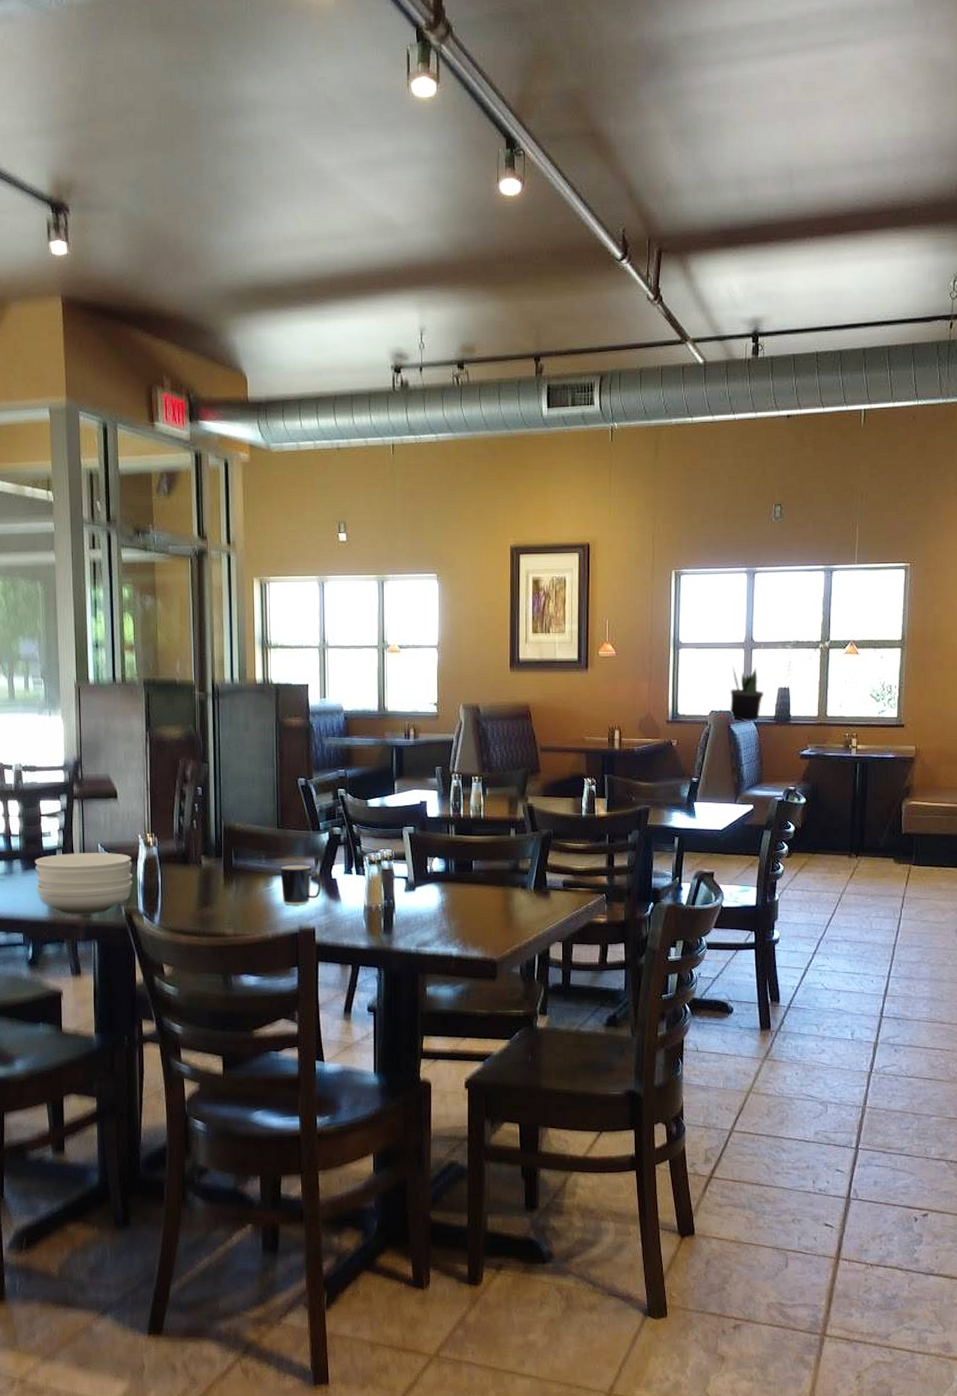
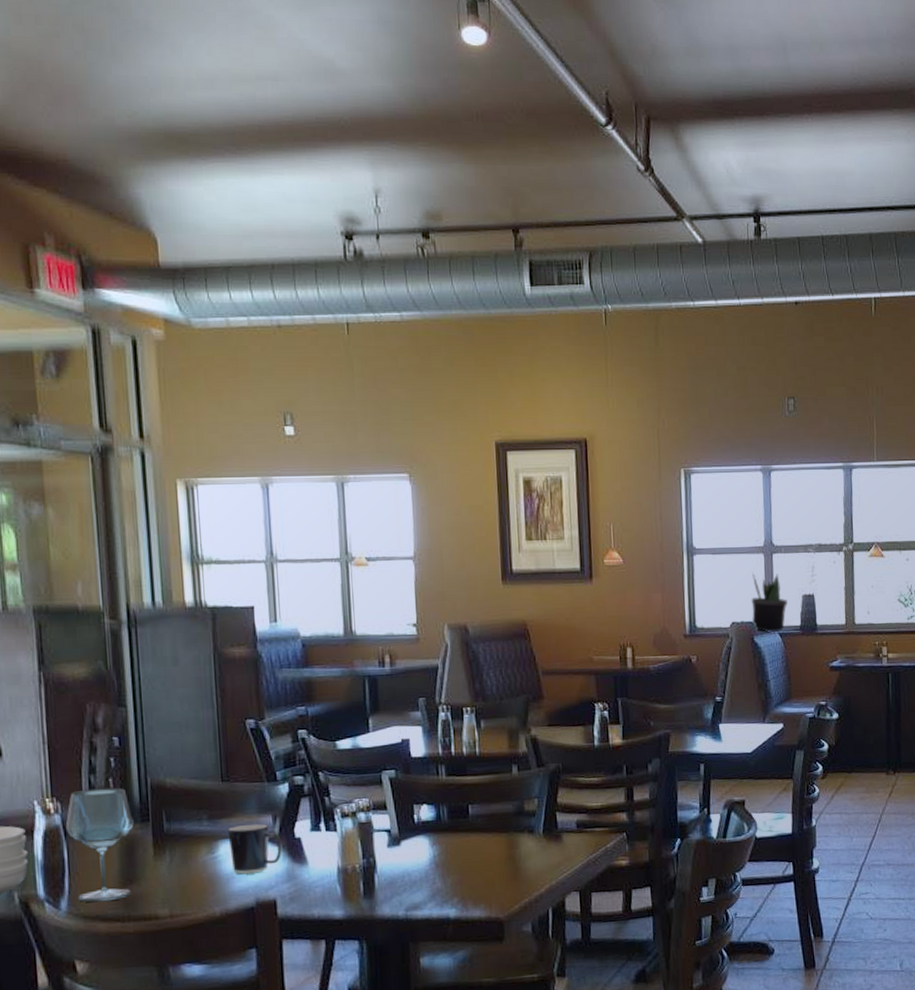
wine glass: none [160,828,210,919] -> present [65,787,134,903]

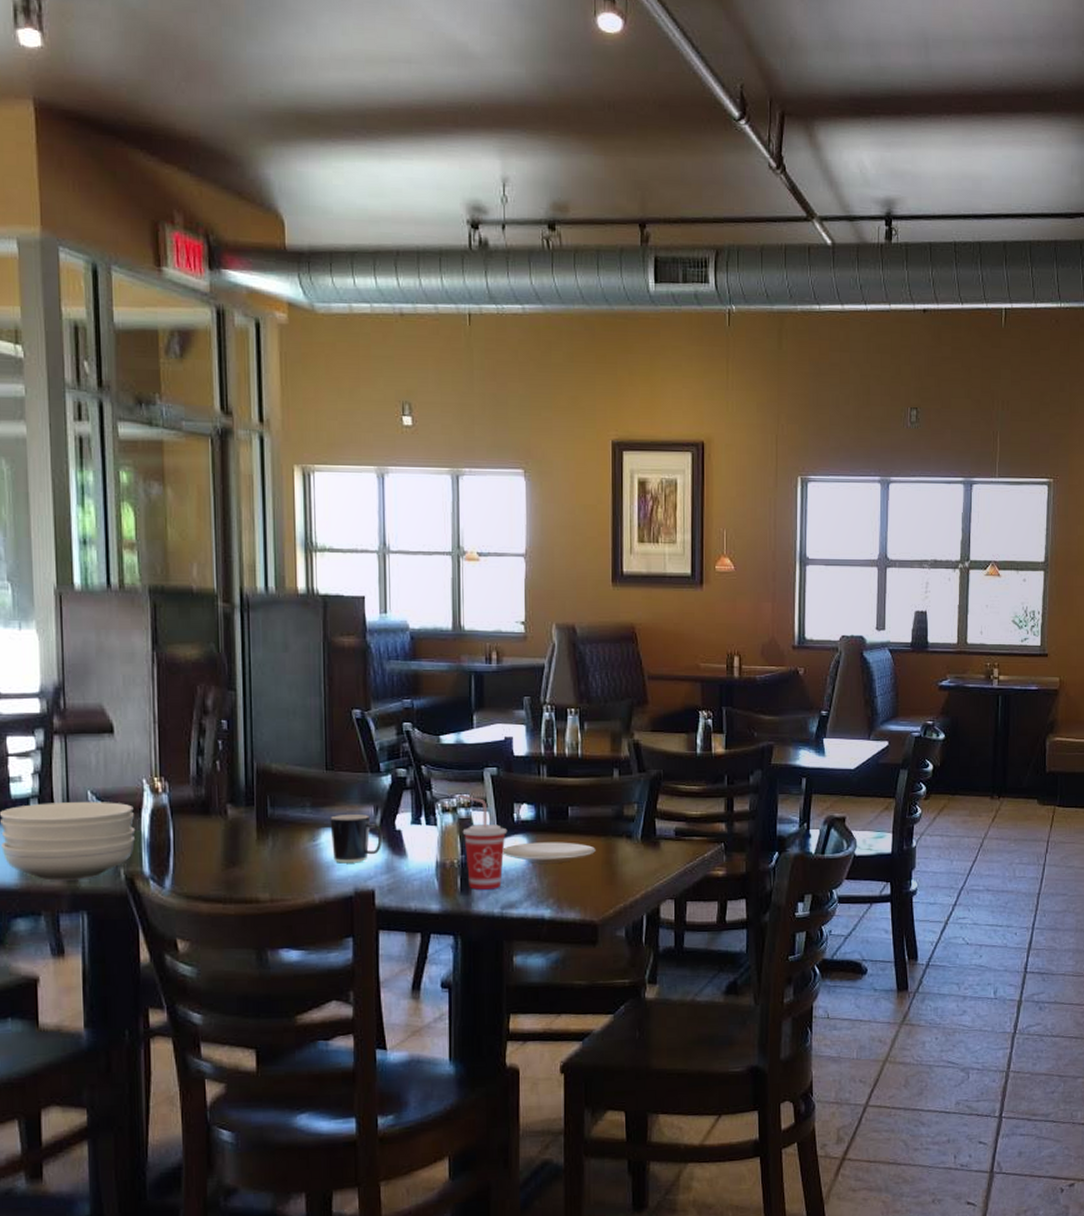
wine glass: present [65,787,134,903] -> none [172,770,239,883]
beverage cup: none [356,799,409,893] -> present [457,794,508,890]
plate: none [404,840,498,864] -> present [502,842,596,864]
planter: present [751,573,788,632] -> none [861,587,899,648]

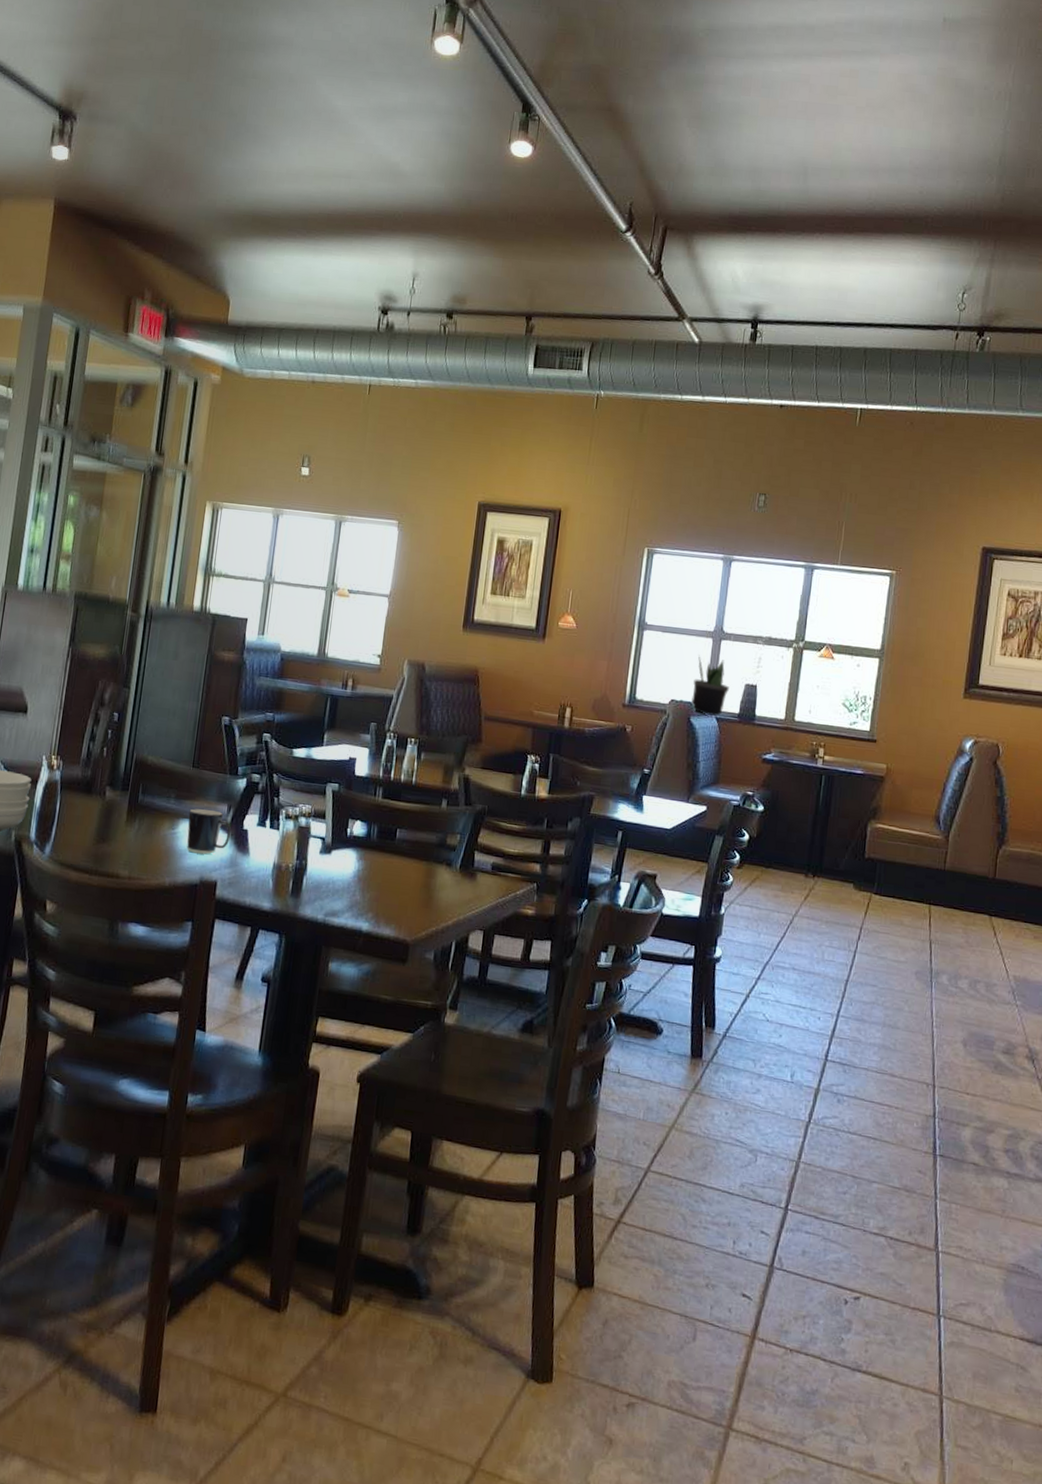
beverage cup: present [457,794,508,890] -> none [299,804,340,897]
plate: present [502,842,596,864] -> none [333,857,417,881]
planter: none [861,587,899,648] -> present [690,656,729,716]

